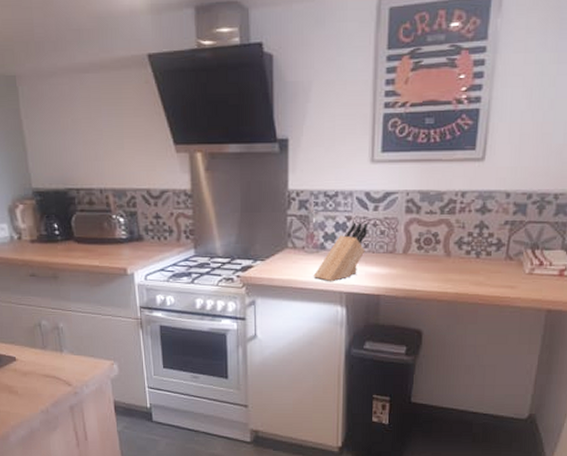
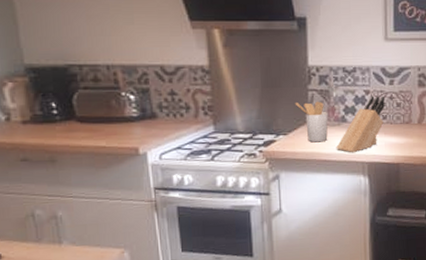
utensil holder: none [273,227,307,270] -> present [295,101,329,143]

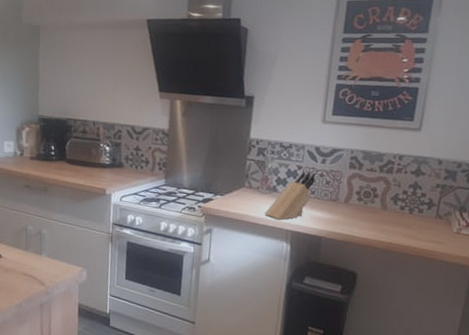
utensil holder: present [295,101,329,143] -> none [234,169,262,207]

